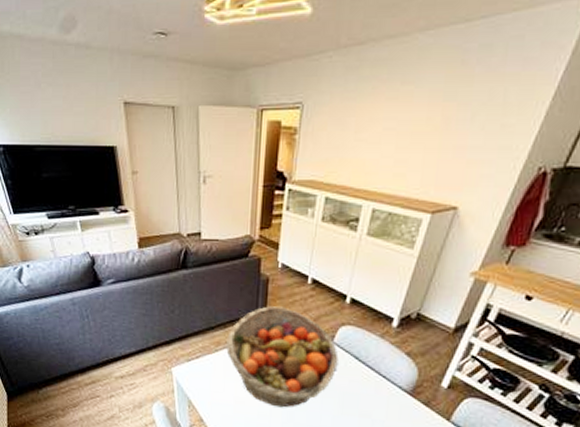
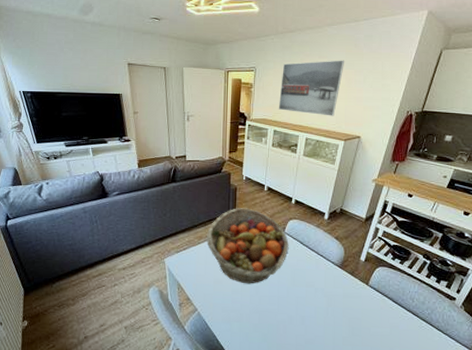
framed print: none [333,86,442,176] -> present [278,60,344,116]

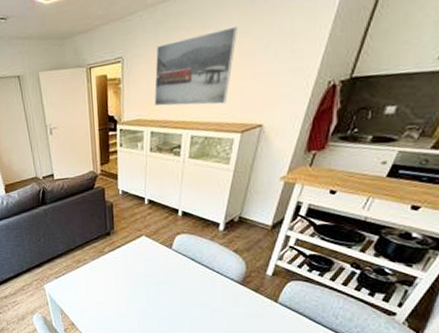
fruit basket: present [207,208,289,284] -> none [85,225,178,307]

